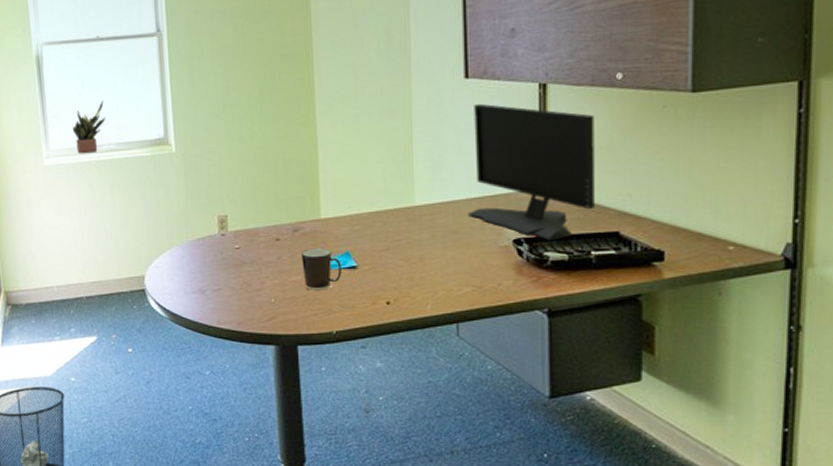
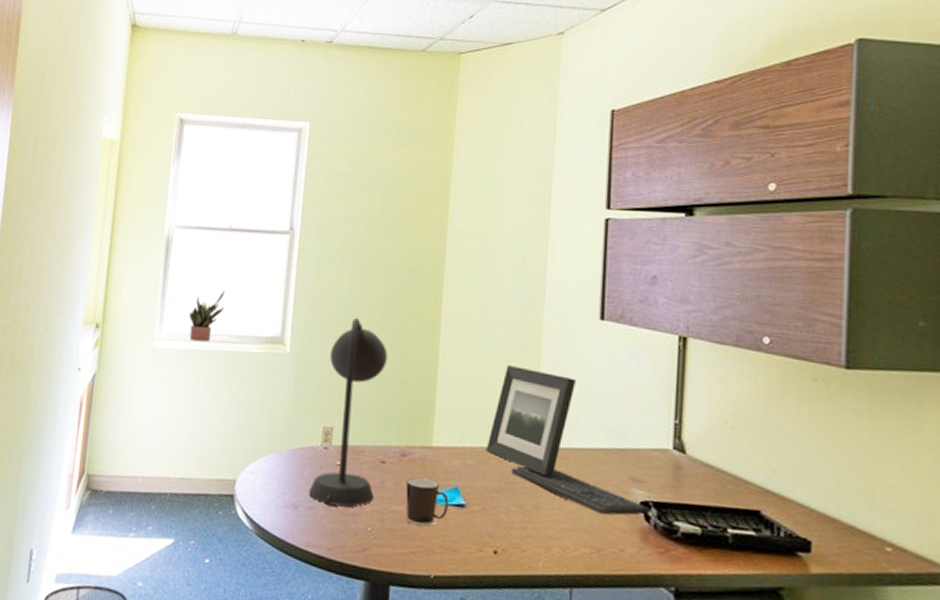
desk lamp: none [213,110,273,285] -> present [309,318,388,508]
picture frame: none [370,133,448,232] -> present [485,364,577,479]
computer keyboard: none [396,223,522,257] -> present [512,467,649,516]
computer monitor: present [467,103,595,241] -> none [591,347,738,510]

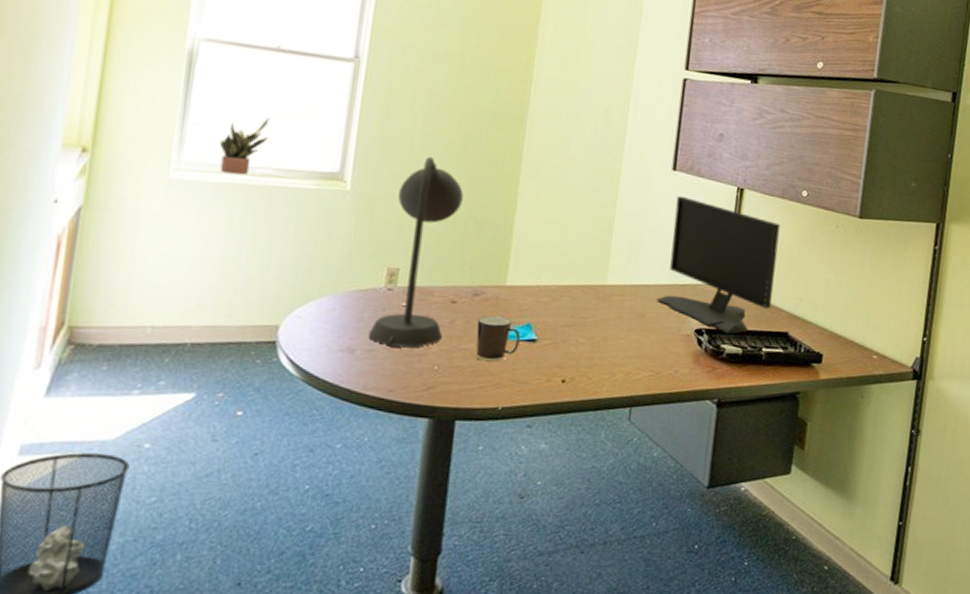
picture frame: present [485,364,577,479] -> none [559,208,649,313]
computer keyboard: present [512,467,649,516] -> none [583,303,702,343]
computer monitor: none [591,347,738,510] -> present [655,195,781,335]

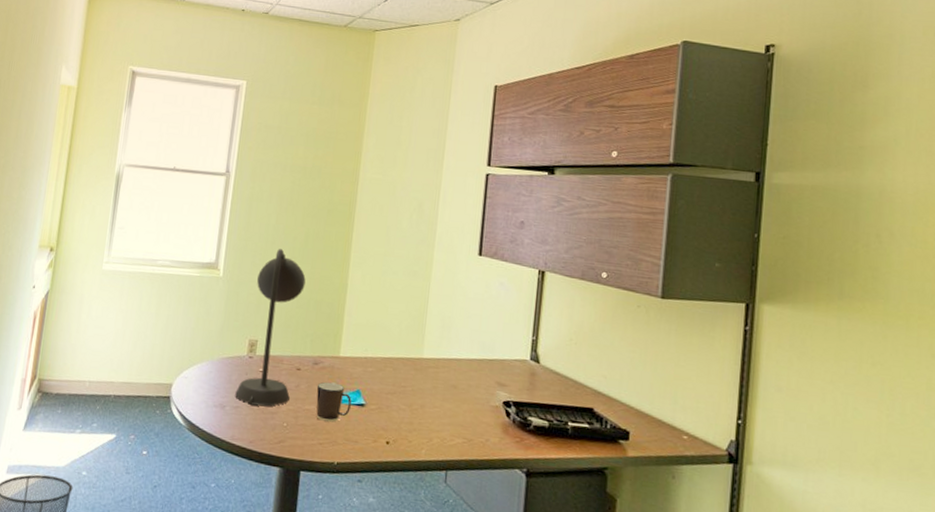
potted plant: present [219,117,270,176] -> none [135,221,168,266]
computer monitor: present [655,195,781,335] -> none [466,278,582,408]

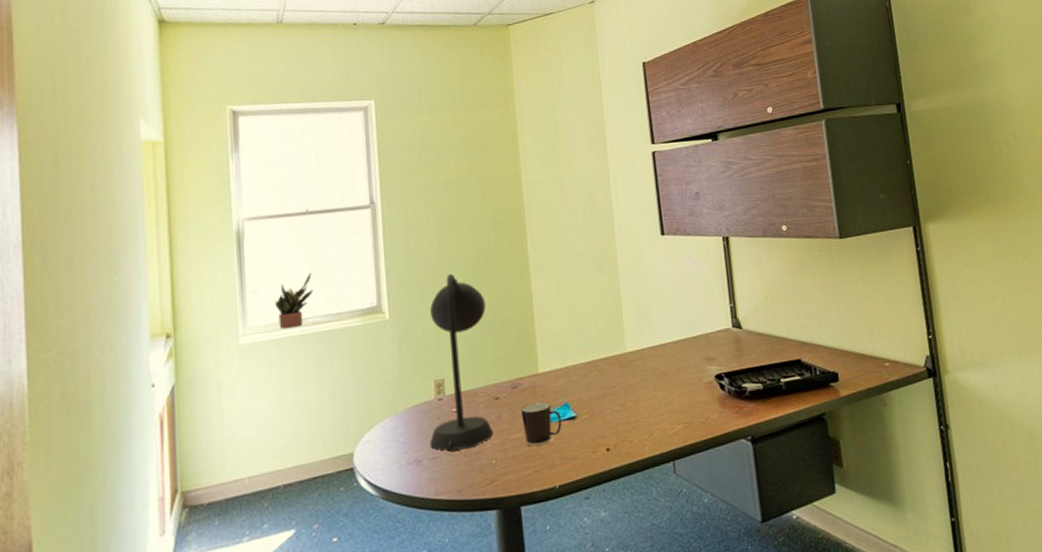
potted plant: none [135,221,168,266] -> present [275,273,314,330]

